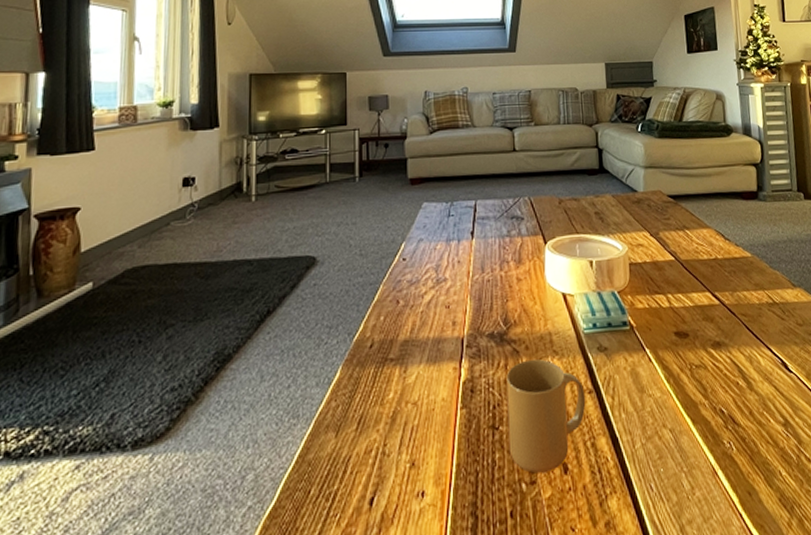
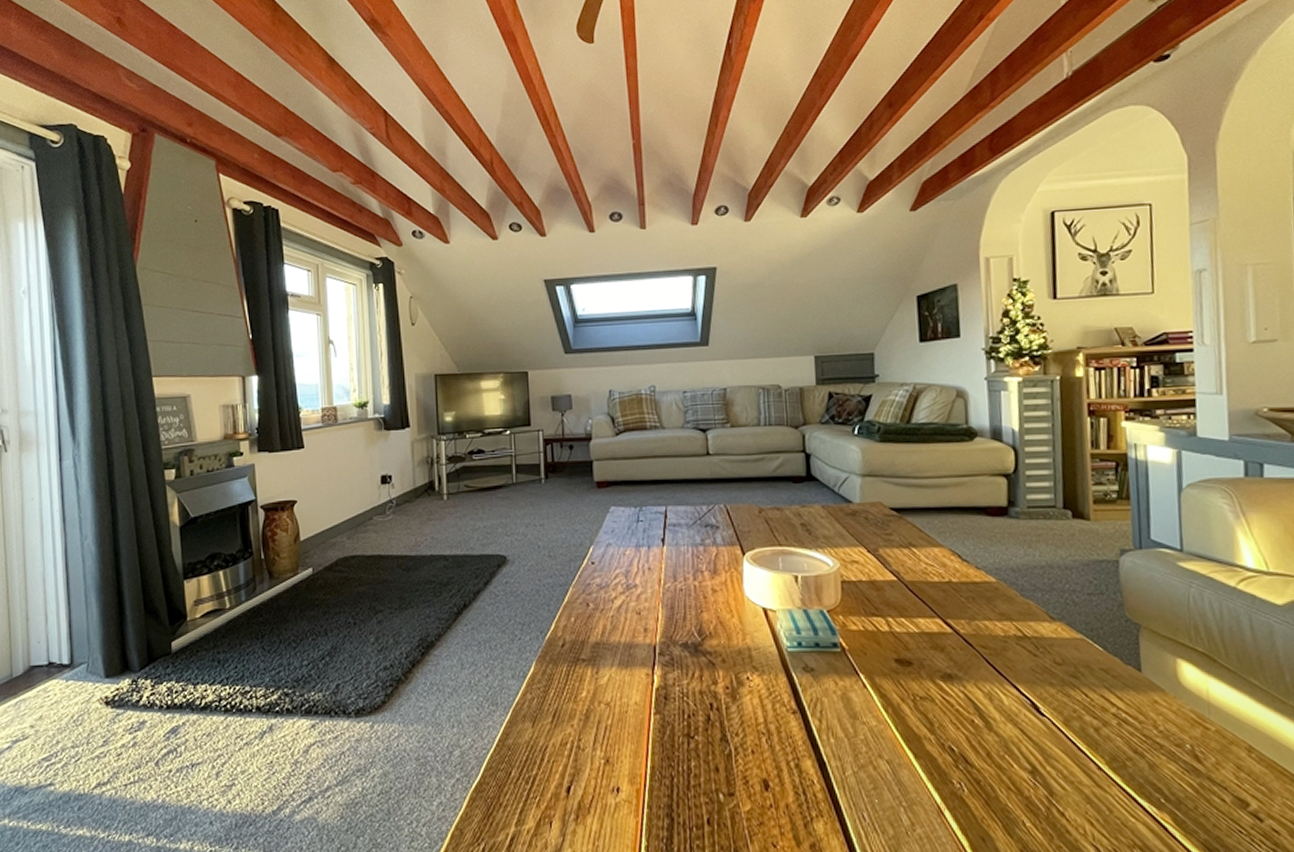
mug: present [506,359,586,474] -> none [701,673,790,786]

